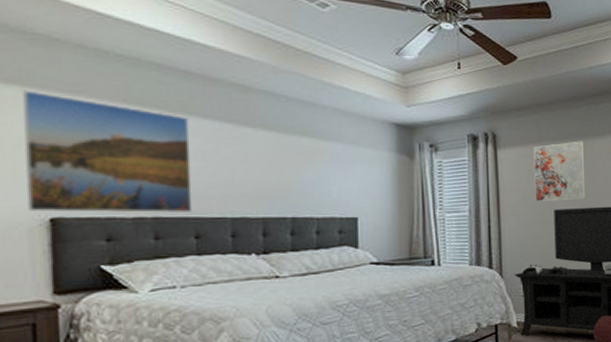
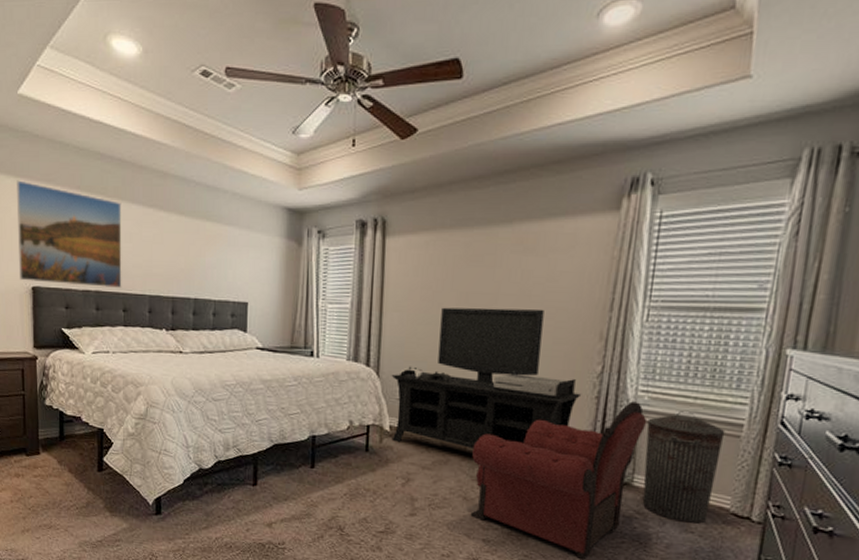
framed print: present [533,141,586,201] -> none [421,228,486,299]

